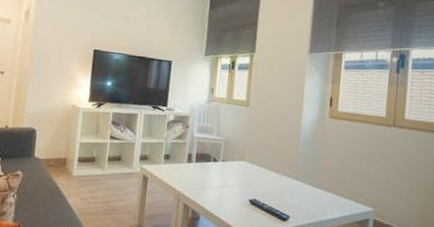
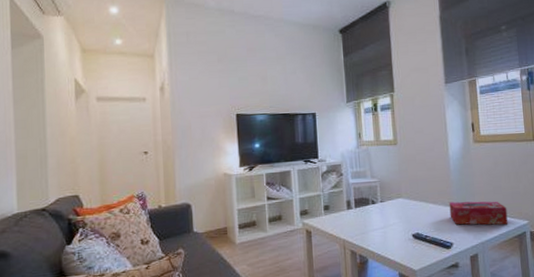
tissue box: none [291,174,353,209] -> present [449,201,508,225]

